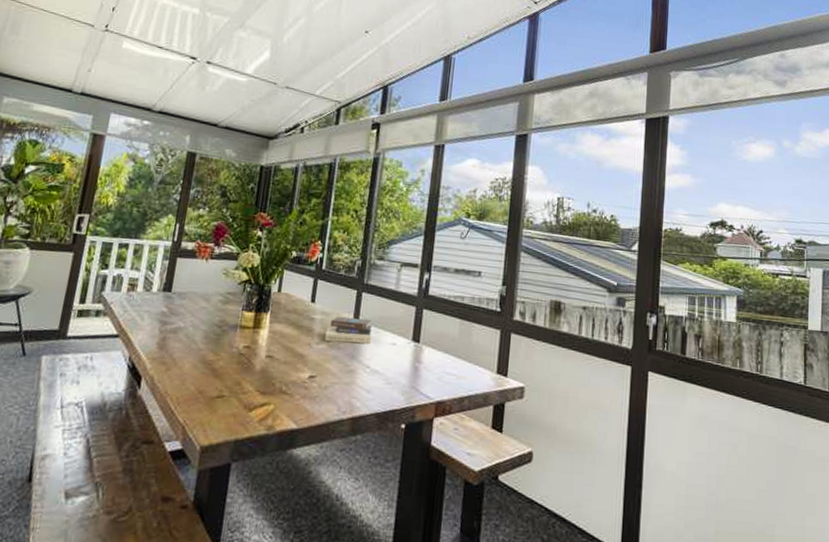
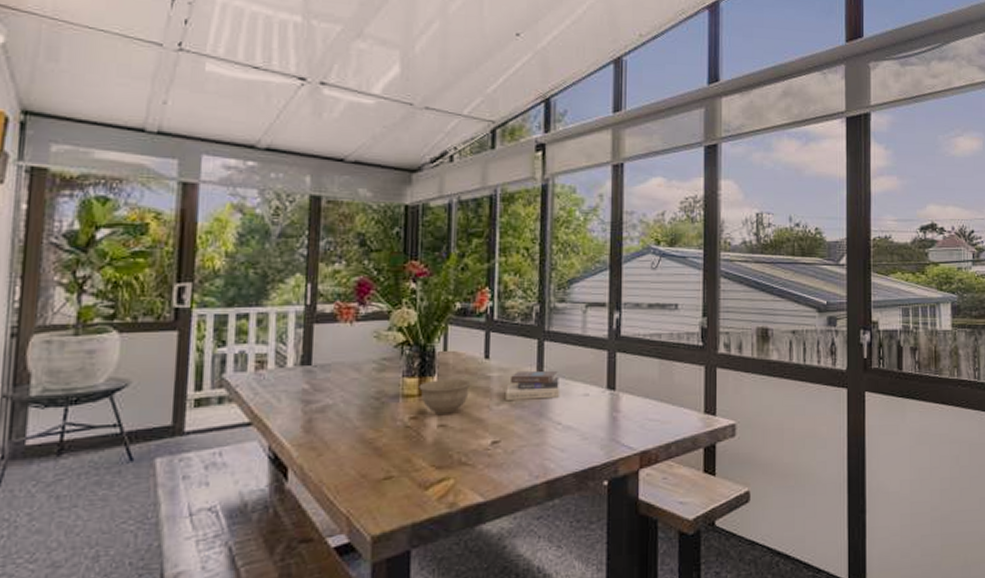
bowl: none [254,316,298,347] -> present [418,379,471,414]

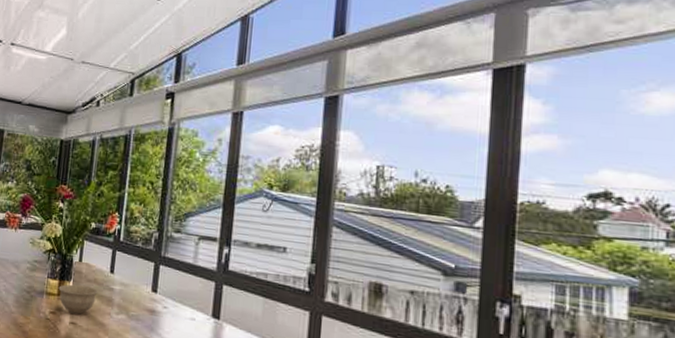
books: present [506,370,559,401] -> none [124,287,170,317]

